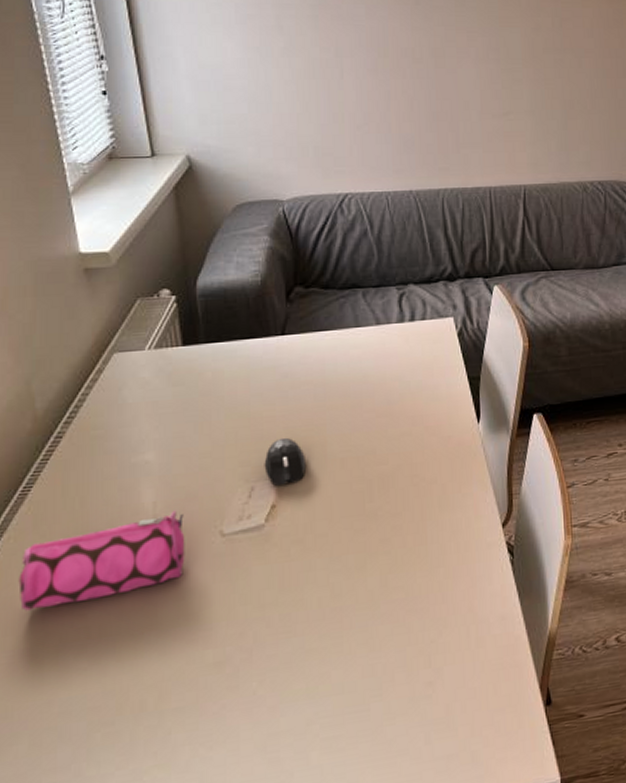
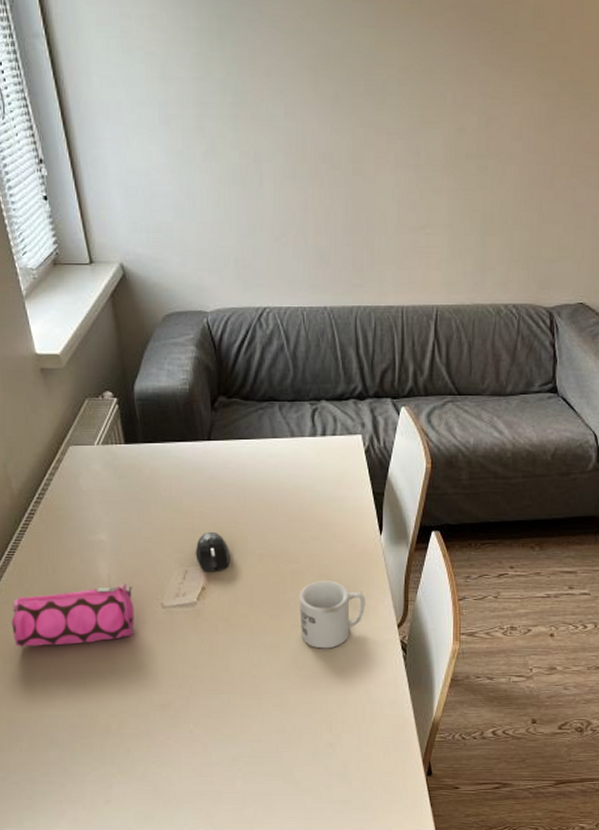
mug: none [388,481,465,564] -> present [299,581,366,649]

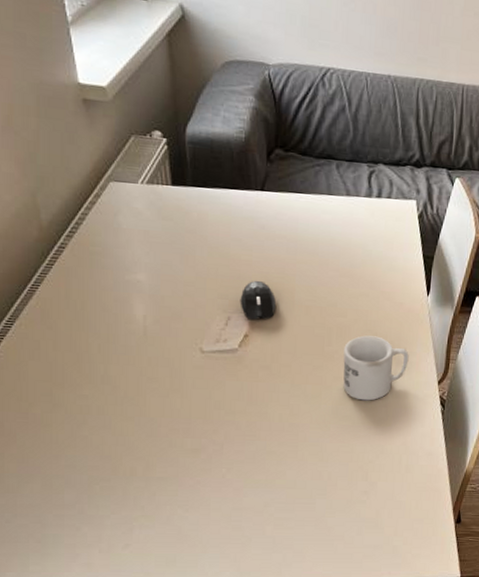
pencil case: present [11,583,135,647] -> none [30,325,170,385]

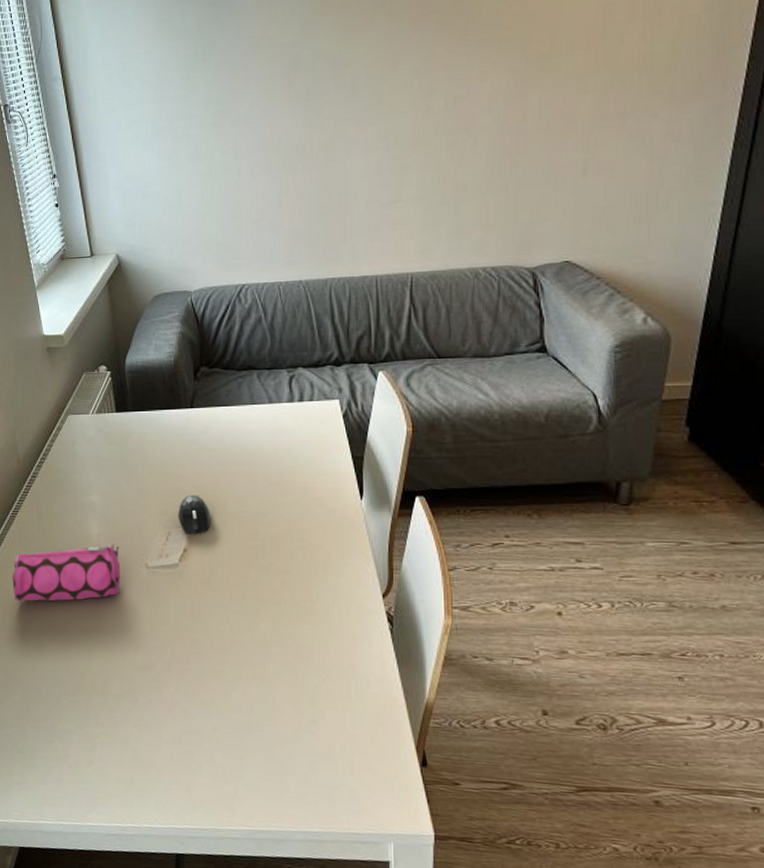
pencil case: none [30,325,170,385] -> present [12,543,121,602]
mug: present [343,335,409,401] -> none [279,545,347,617]

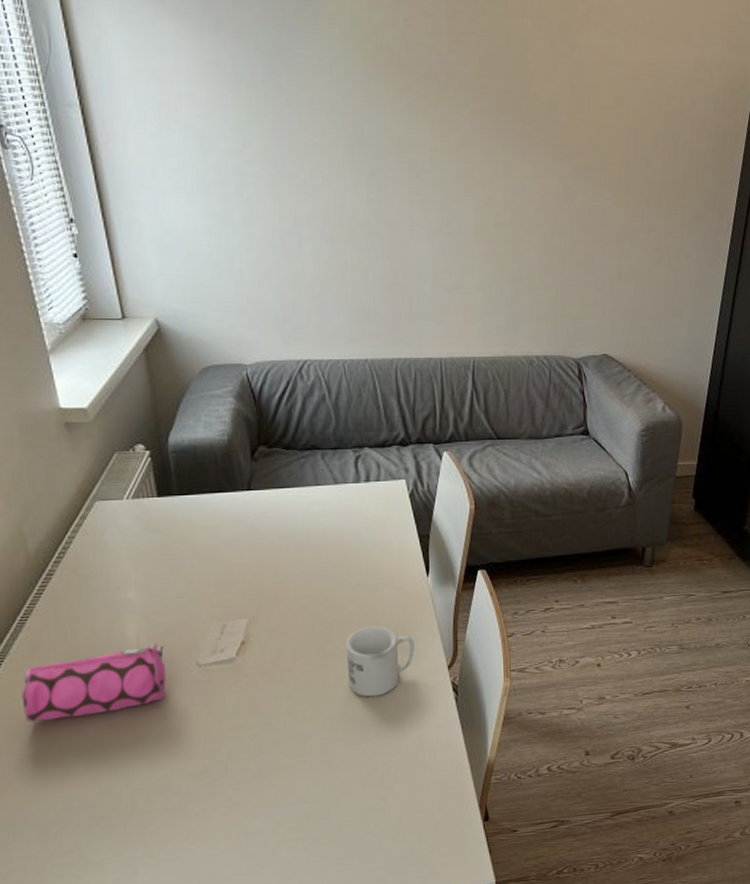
mouse: present [178,494,210,535] -> none [234,582,271,626]
mug: none [279,545,347,617] -> present [346,626,415,697]

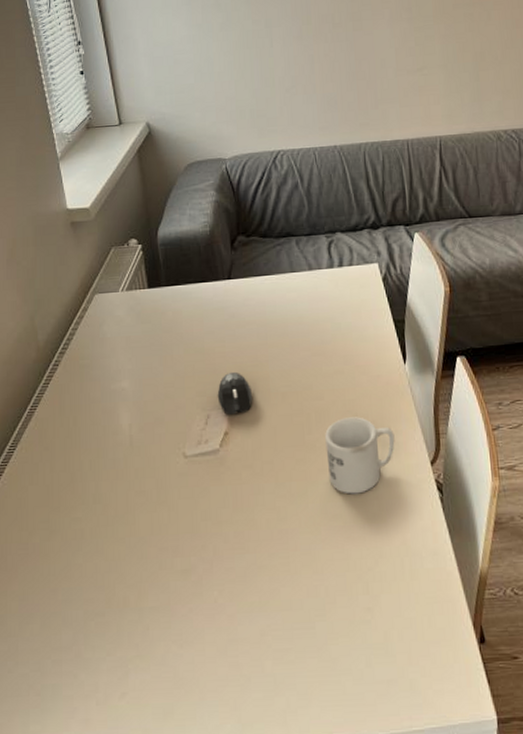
pencil case: present [21,642,166,723] -> none [29,432,156,511]
mouse: none [234,582,271,626] -> present [217,371,252,416]

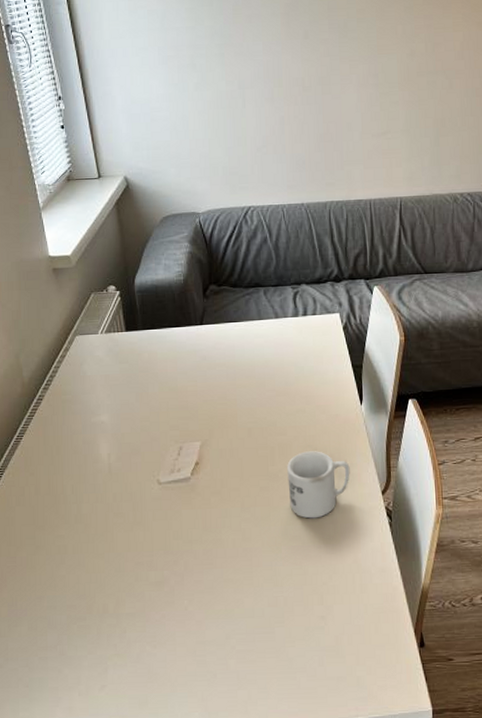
mouse: present [217,371,252,416] -> none [189,408,221,448]

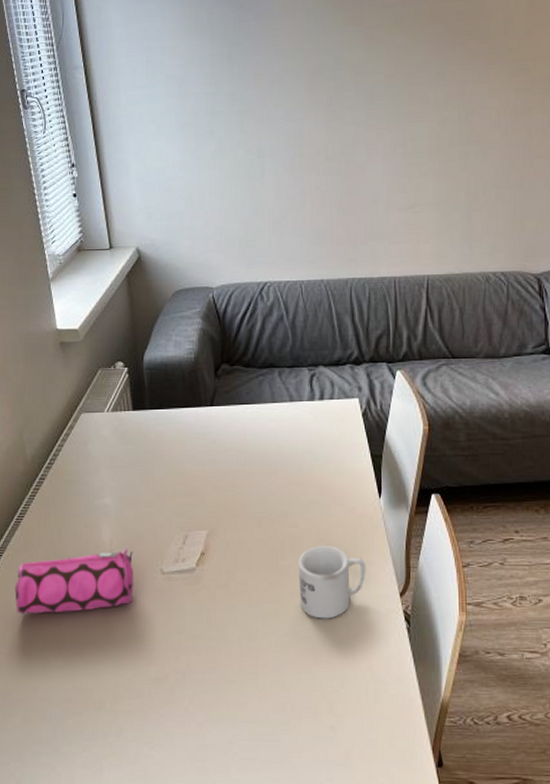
pencil case: none [16,461,132,529] -> present [14,548,134,614]

